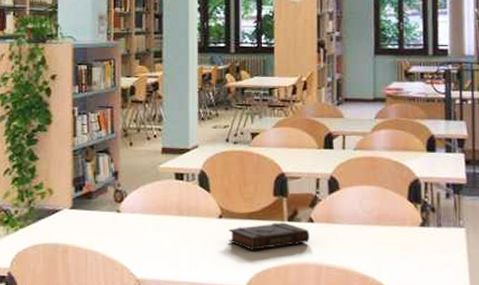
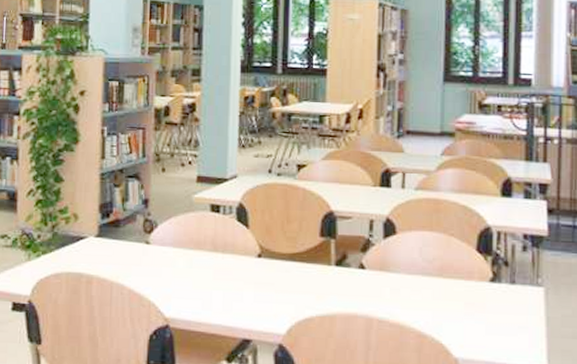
book: present [228,222,310,250] -> none [267,266,360,296]

